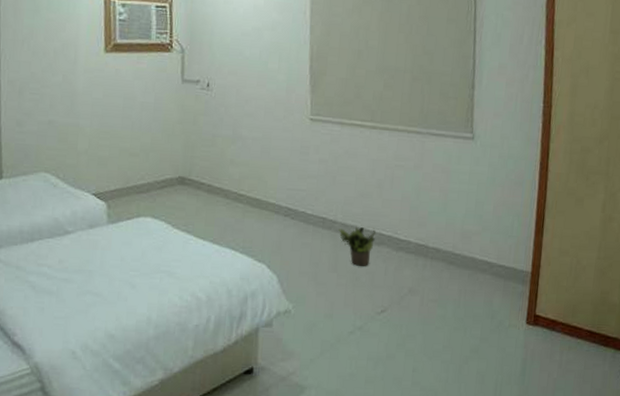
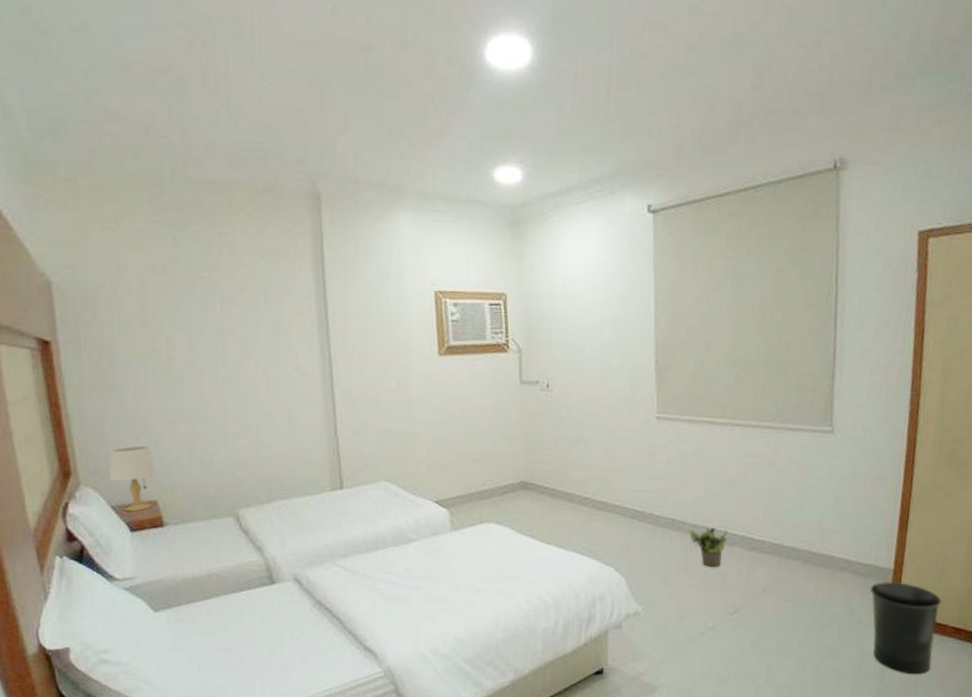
waste bin: none [509,284,576,378] -> present [870,581,942,675]

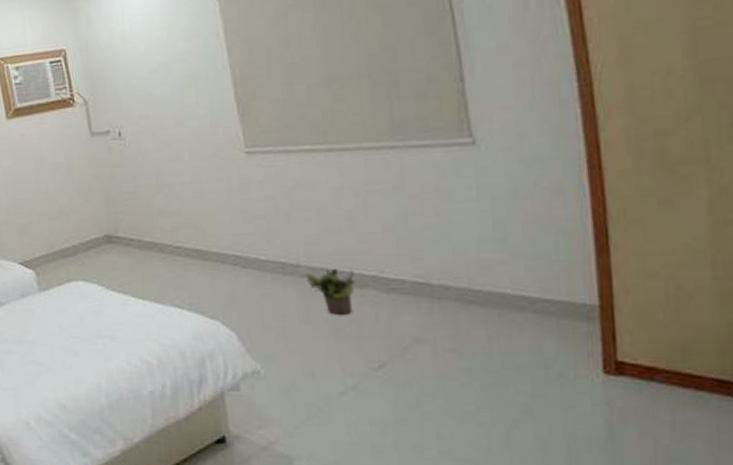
waste bin: present [870,581,942,675] -> none [568,320,689,444]

